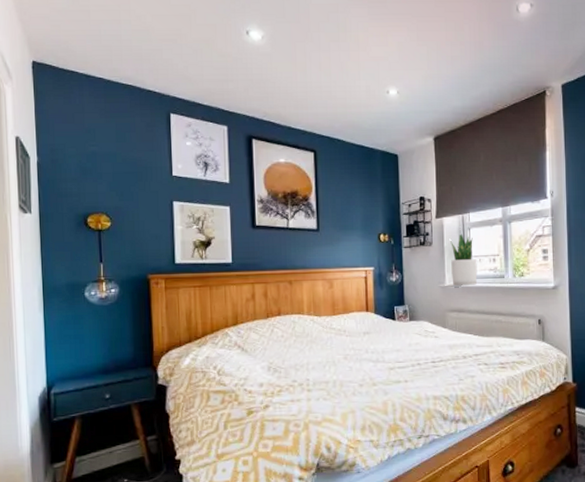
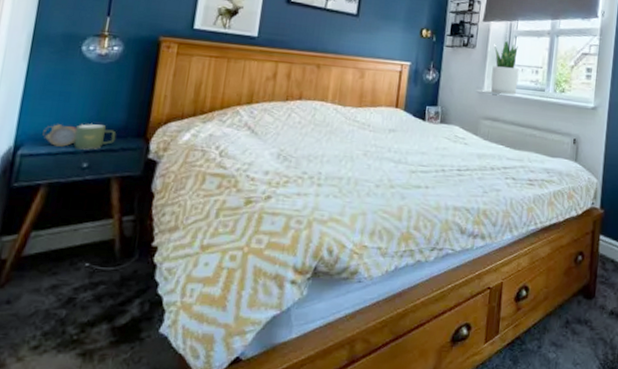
alarm clock: none [68,363,96,383] -> present [43,124,78,147]
mug: none [93,360,128,383] -> present [73,124,117,150]

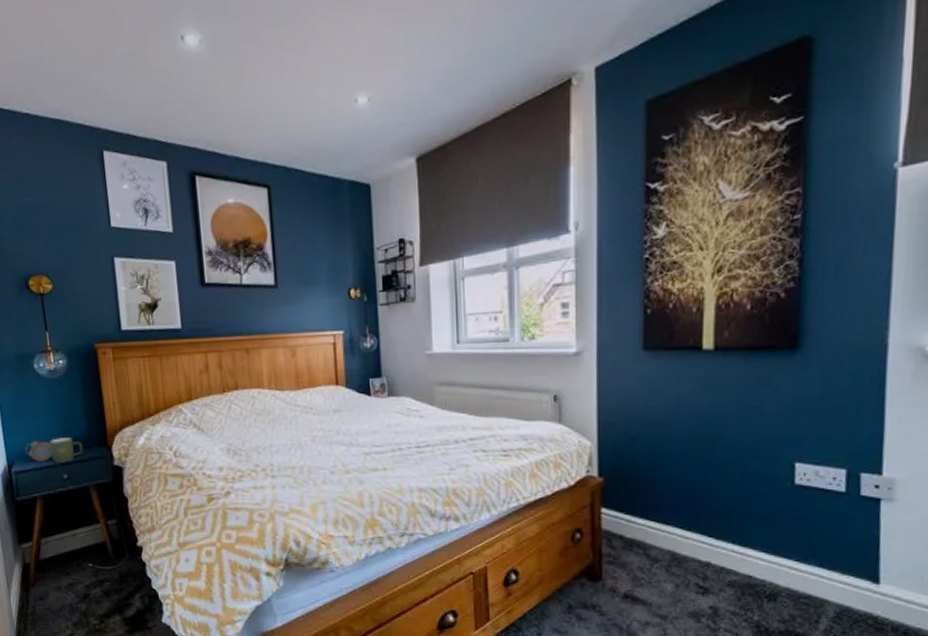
planter: present [490,40,519,95] -> none [439,285,474,352]

